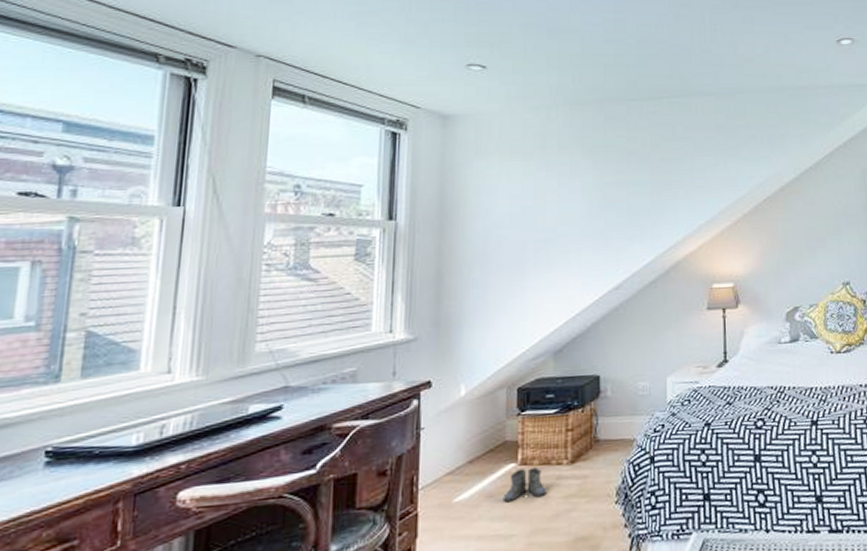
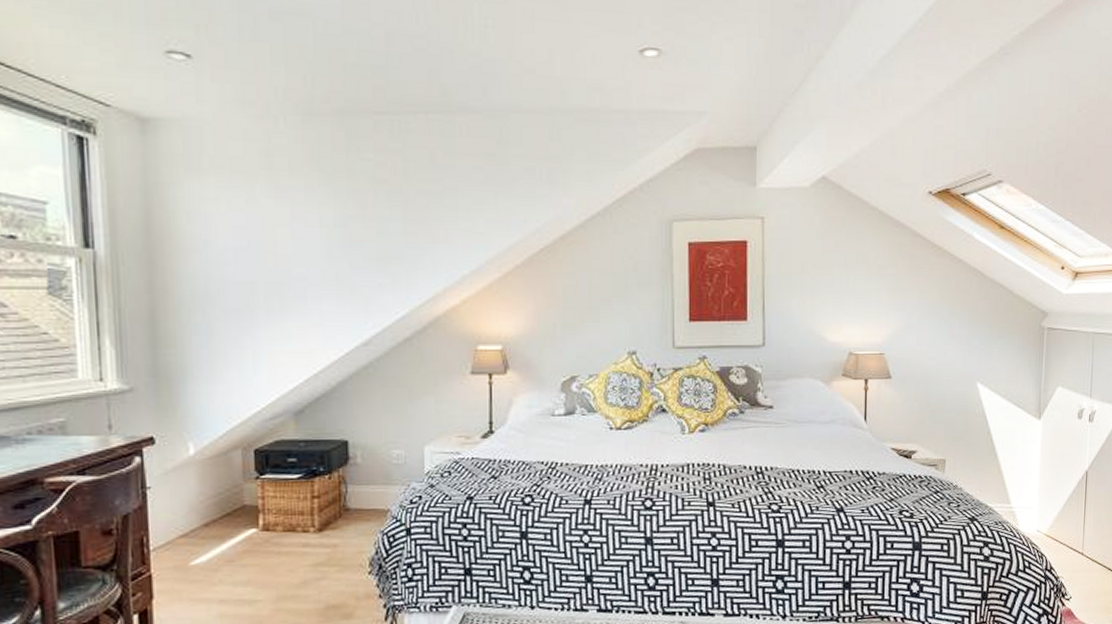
boots: present [503,467,546,503] -> none [244,534,292,568]

